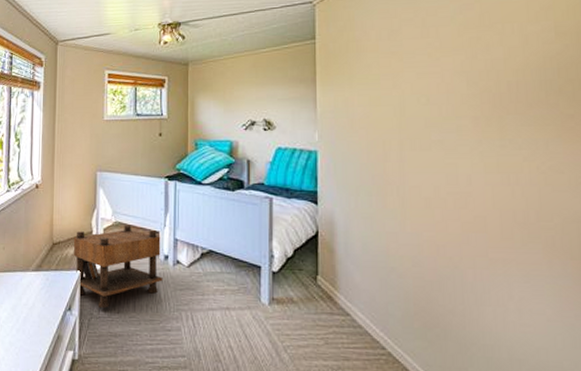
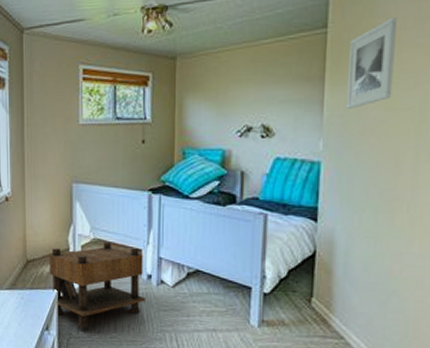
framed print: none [335,31,375,106] -> present [345,17,398,110]

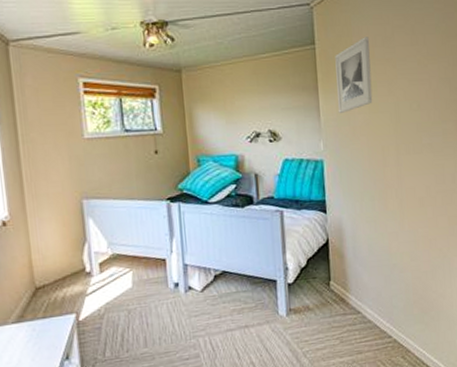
nightstand: present [48,241,146,329] -> none [61,255,175,351]

